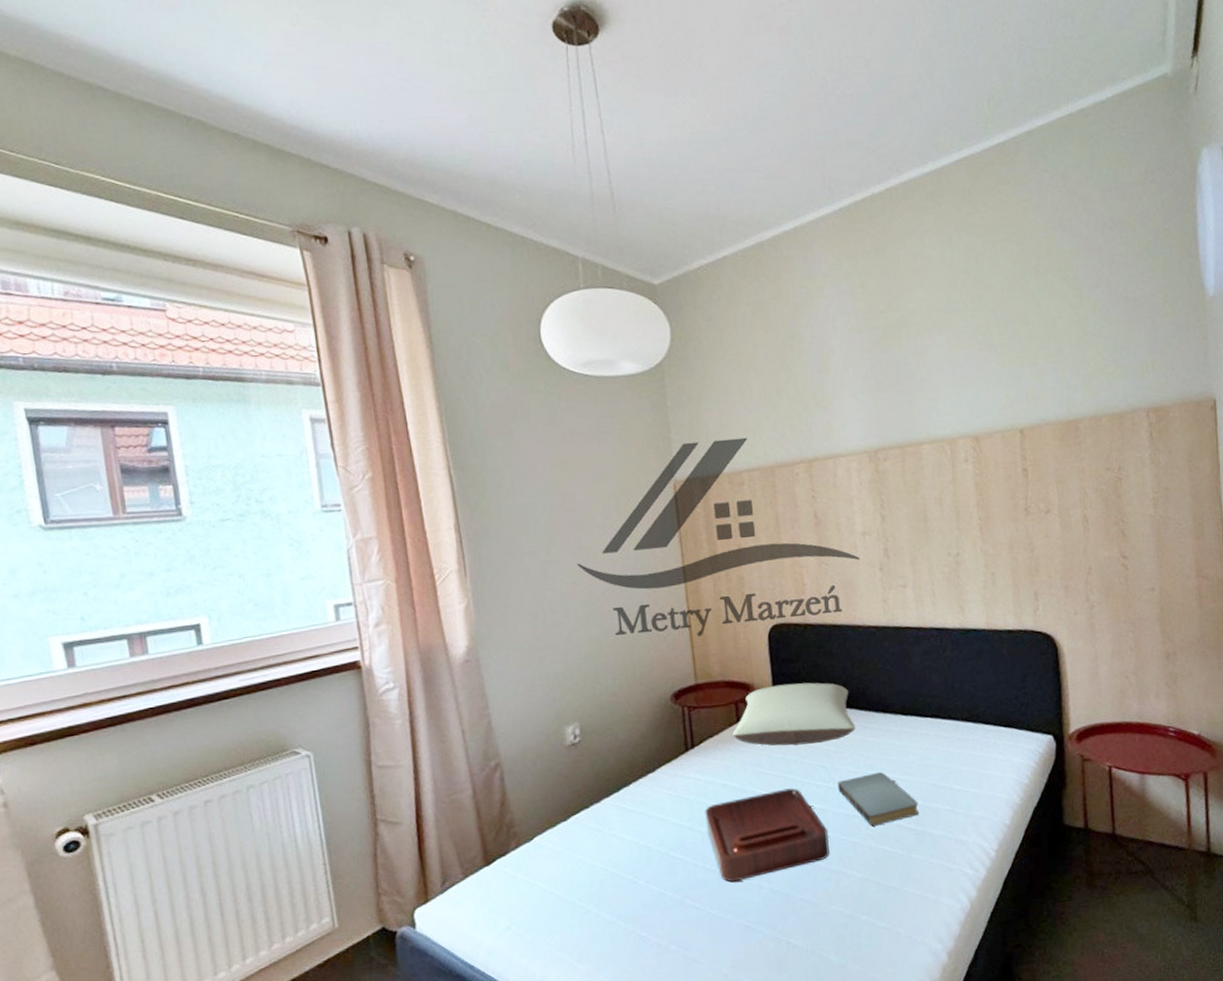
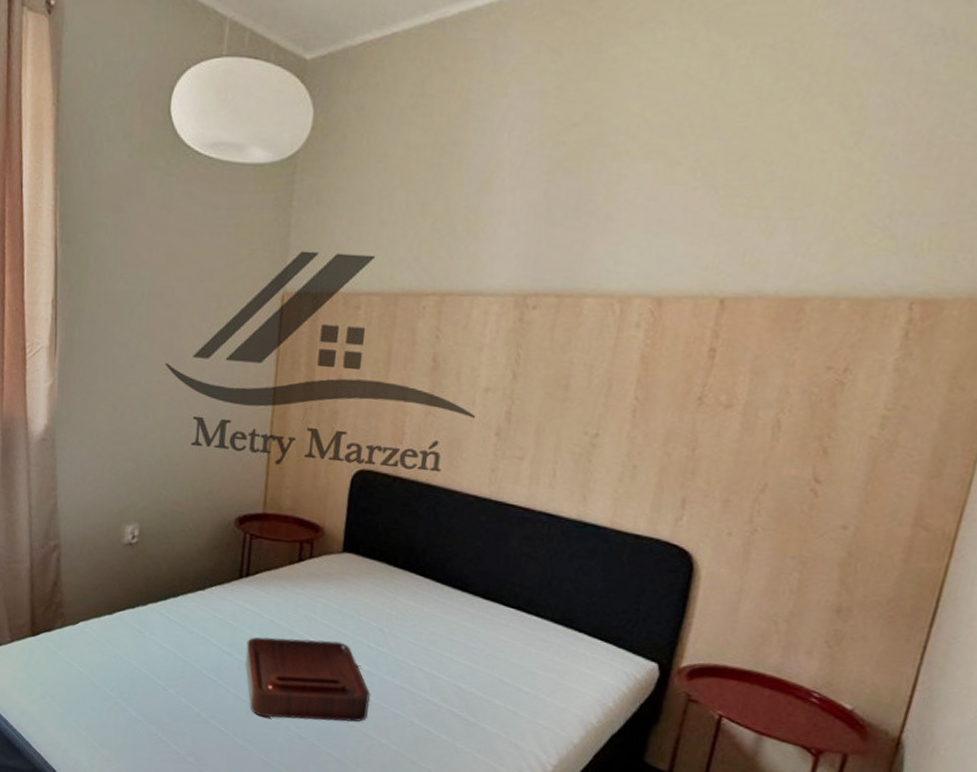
pillow: present [732,682,856,746] -> none [291,533,428,606]
book: present [838,772,920,827] -> none [391,648,477,706]

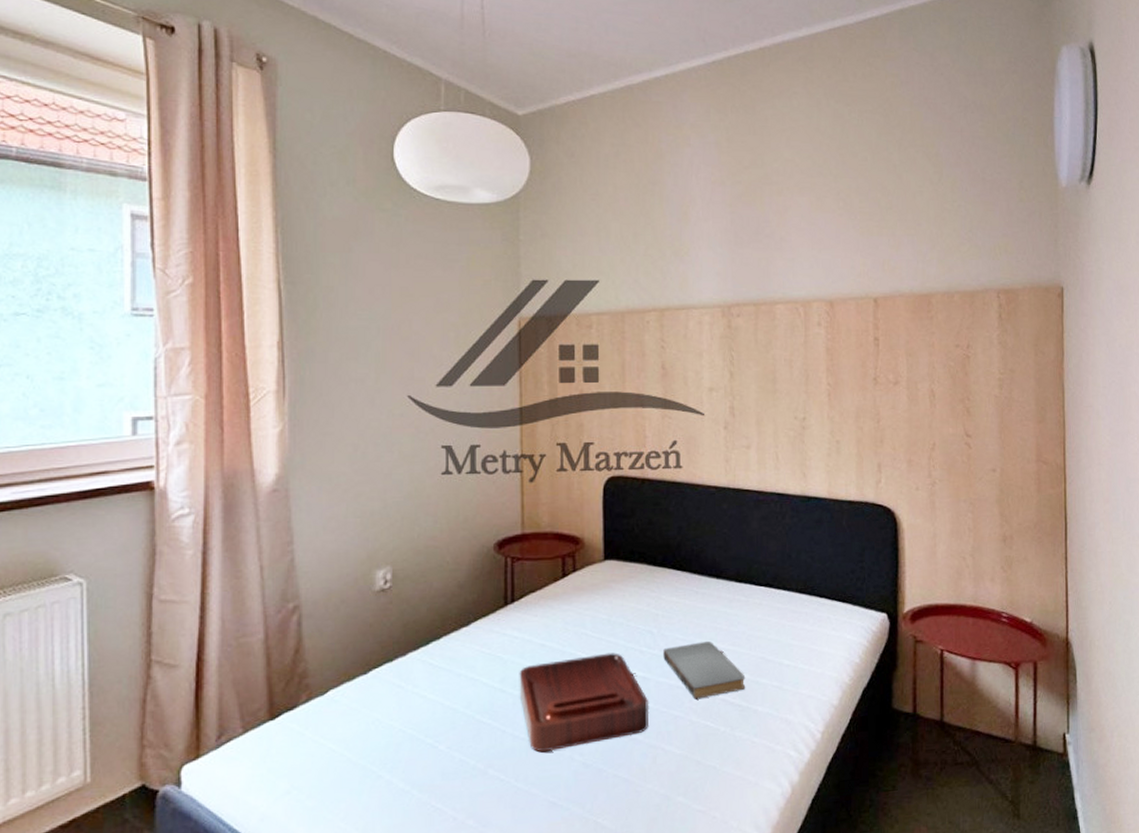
book: none [391,648,477,706] -> present [663,642,746,700]

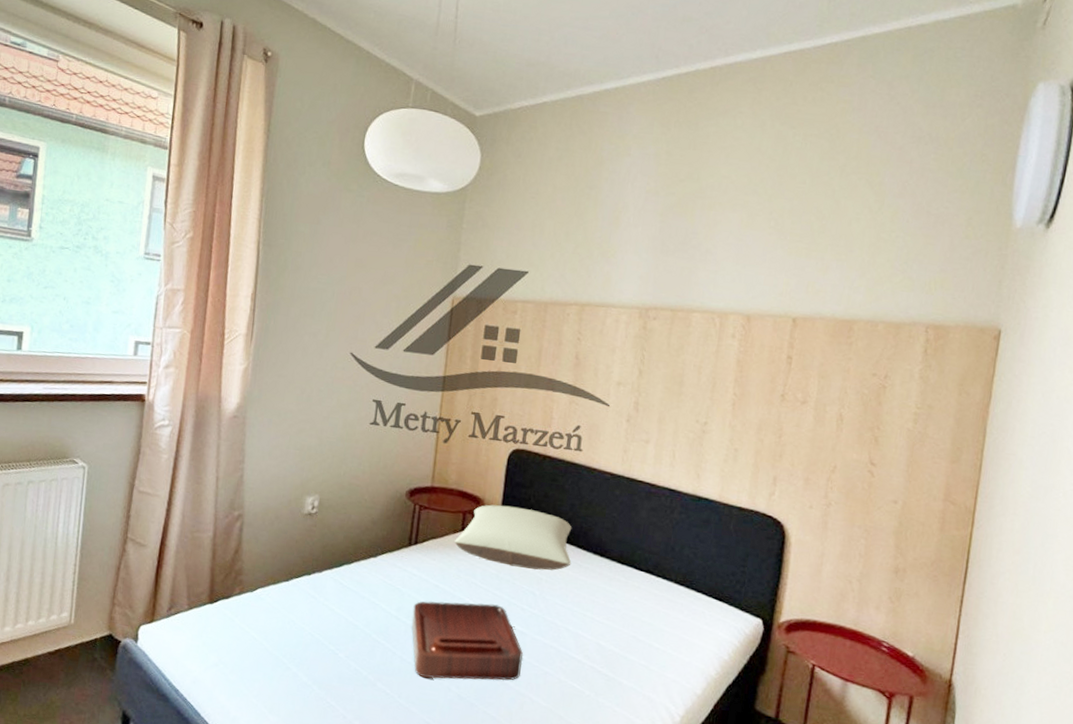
pillow: none [556,540,687,607] -> present [454,504,572,571]
book: present [663,642,746,700] -> none [542,610,616,662]

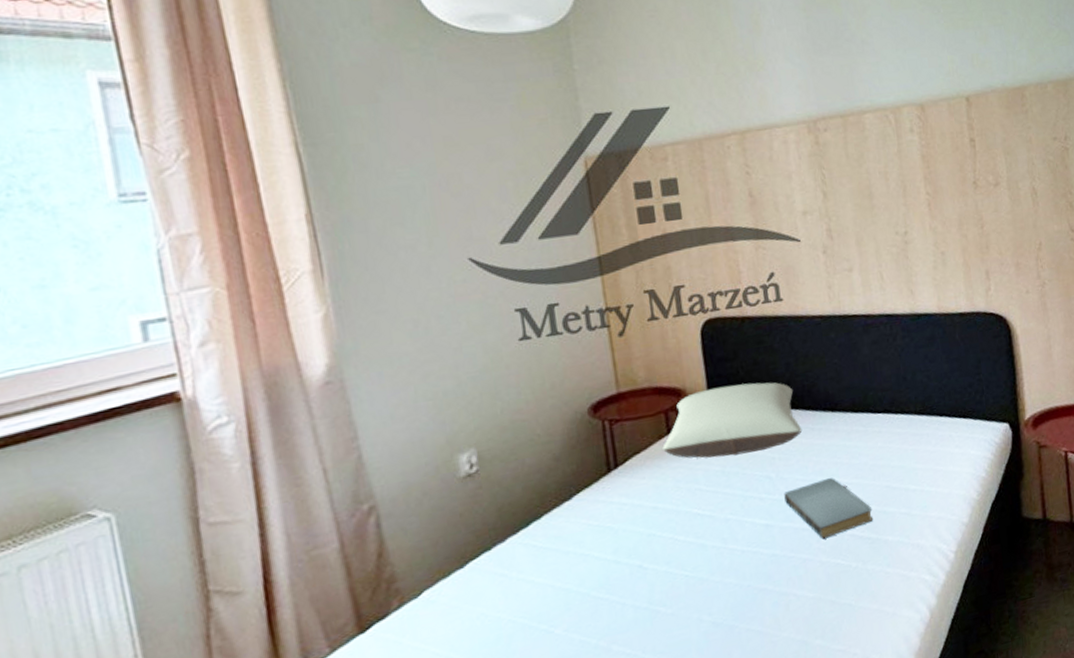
decorative tray: present [411,601,524,681] -> none [632,504,777,619]
book: none [542,610,616,662] -> present [784,477,874,540]

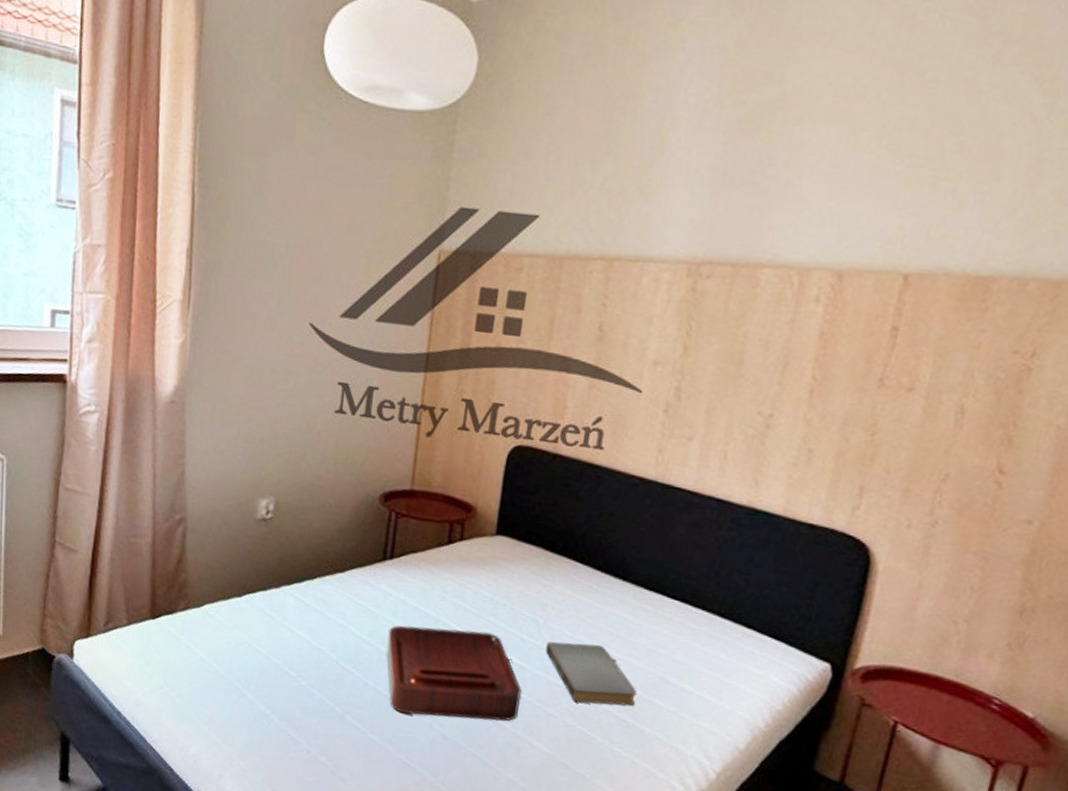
decorative tray: none [632,504,777,619] -> present [385,625,522,721]
pillow: present [662,382,803,459] -> none [439,513,588,595]

